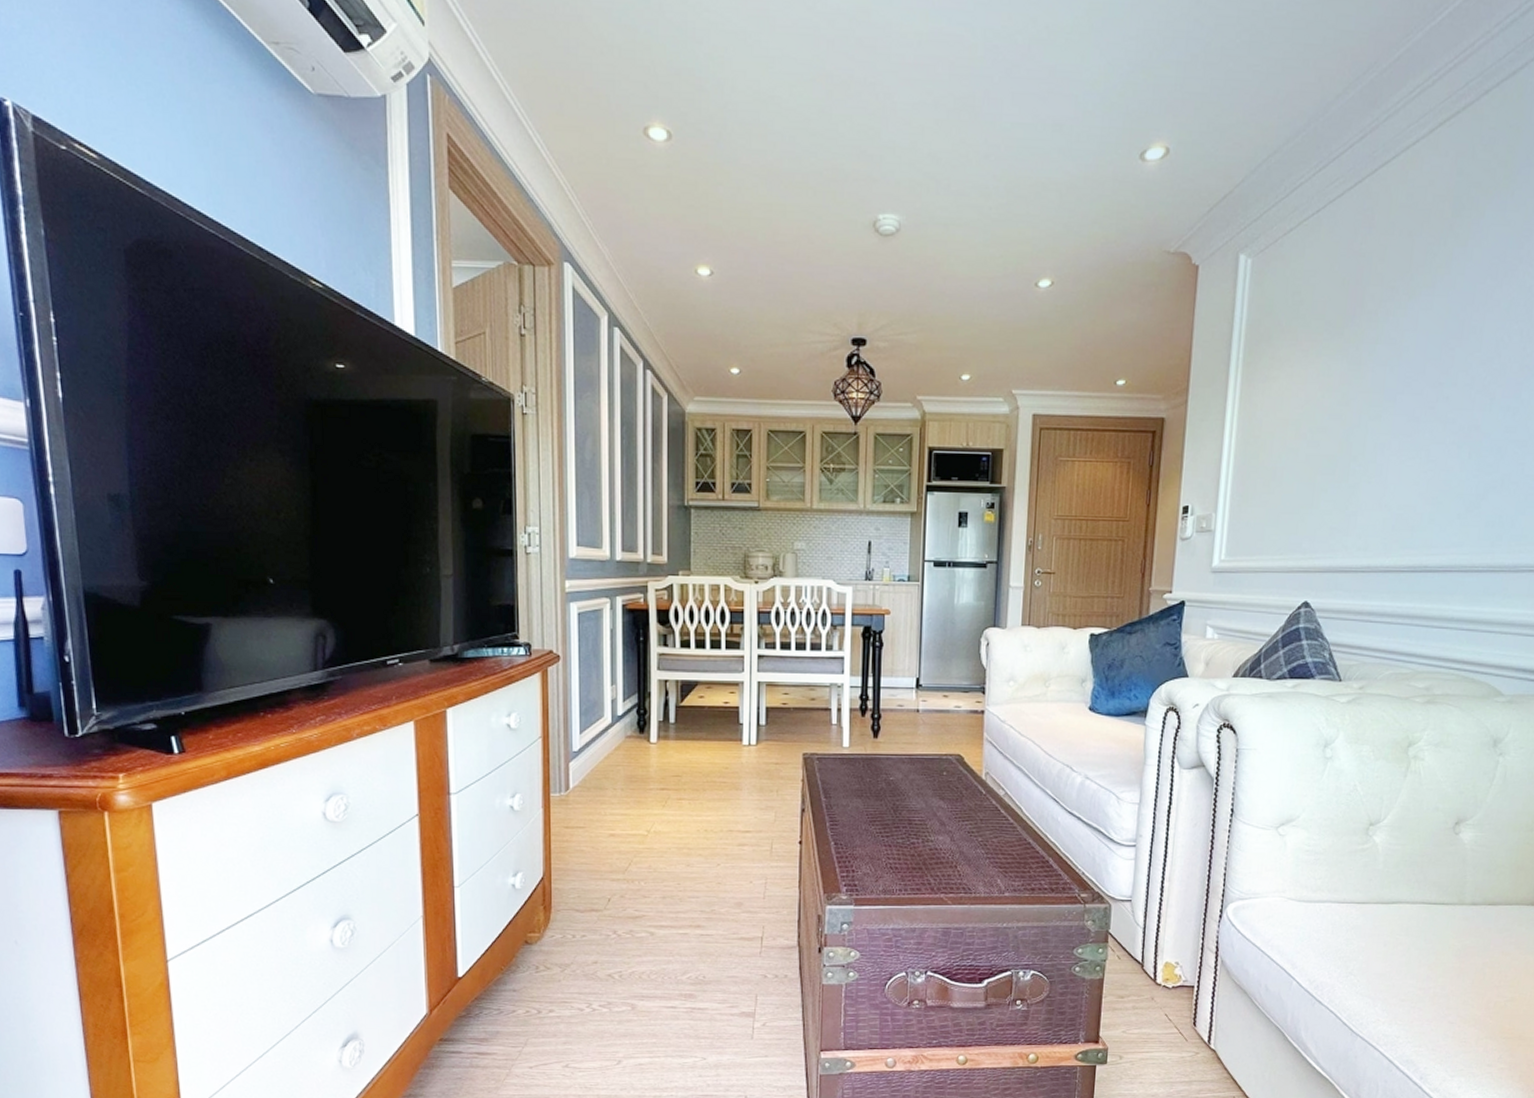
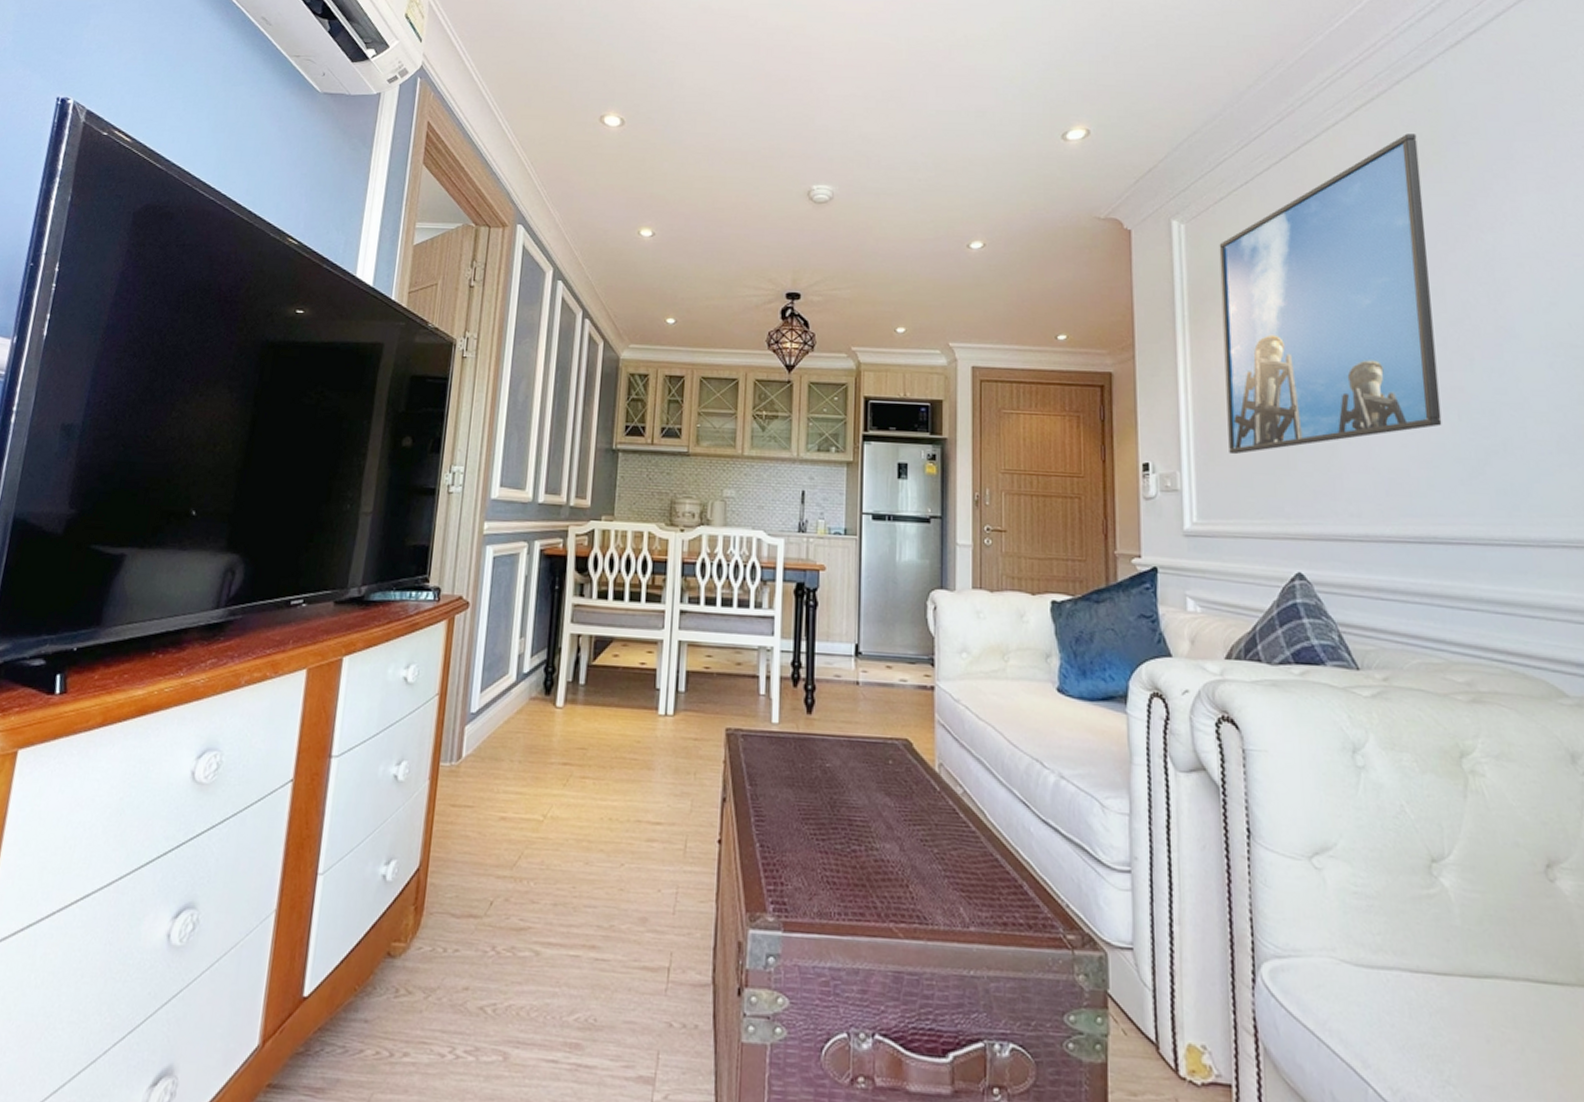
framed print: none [1262,154,1493,496] -> present [1219,134,1442,455]

